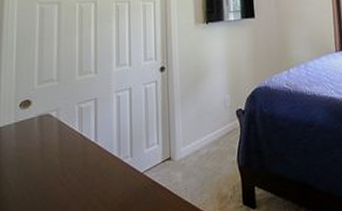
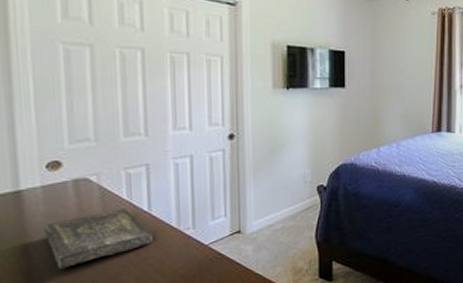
book: none [13,140,97,200] -> present [44,209,152,269]

